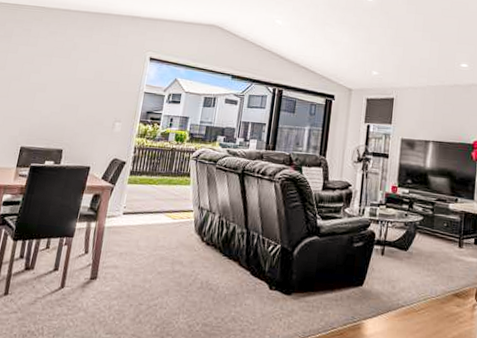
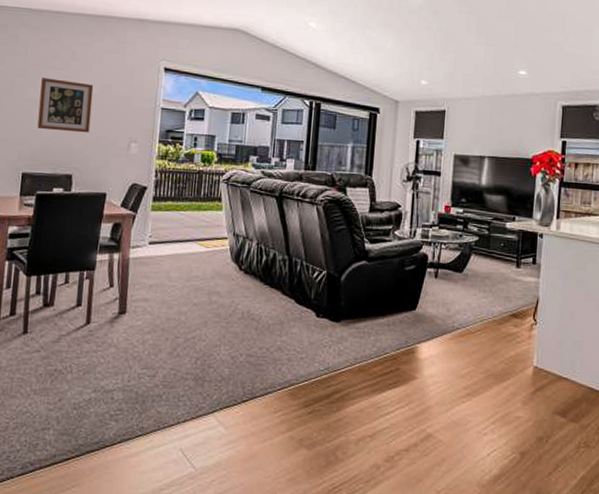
wall art: none [38,65,89,113] -> present [37,78,94,133]

